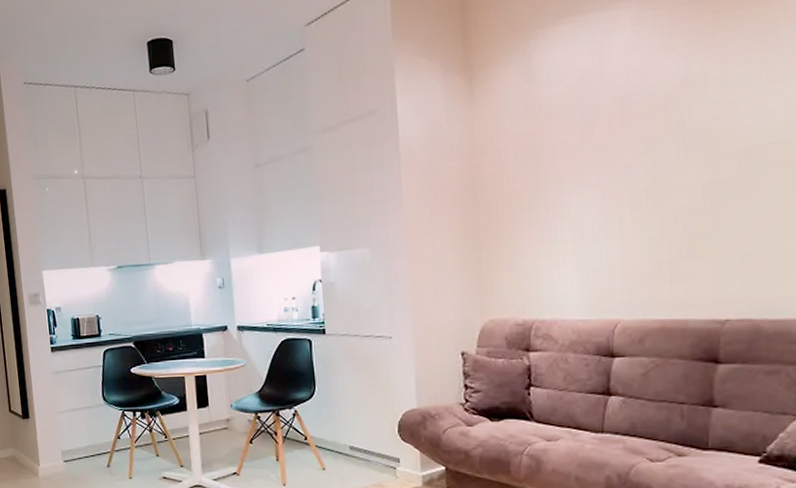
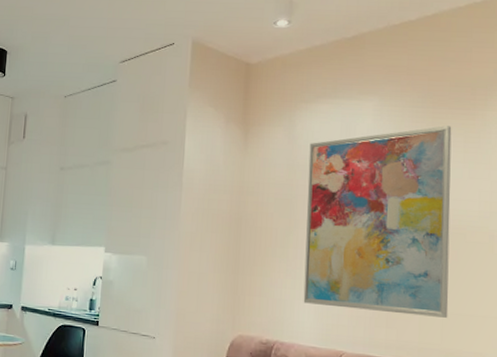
wall art: none [552,19,750,271] -> present [303,126,452,318]

